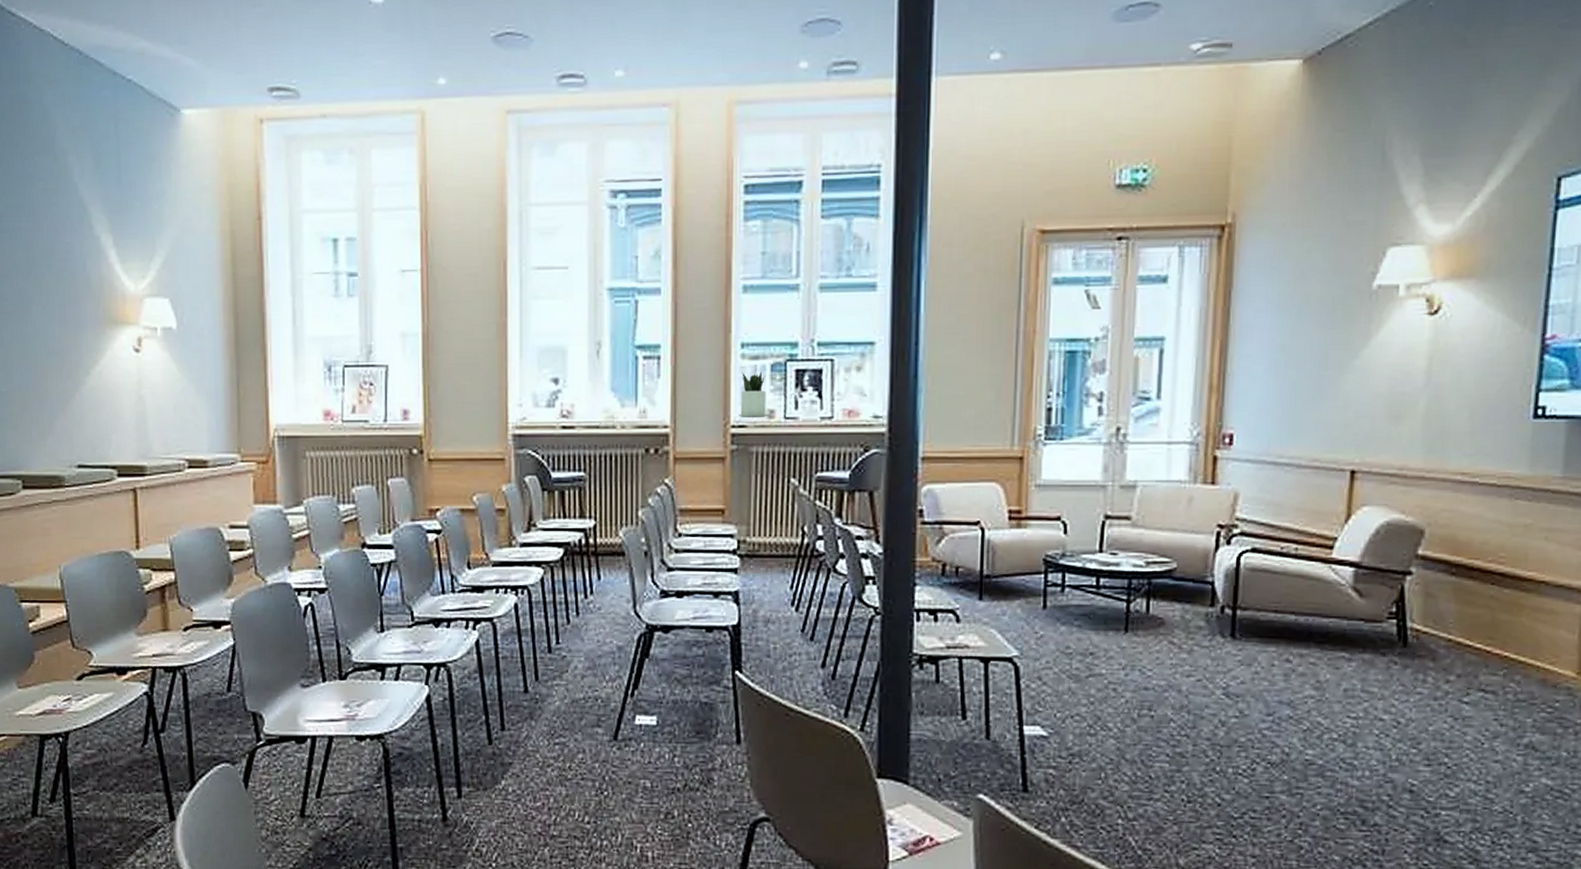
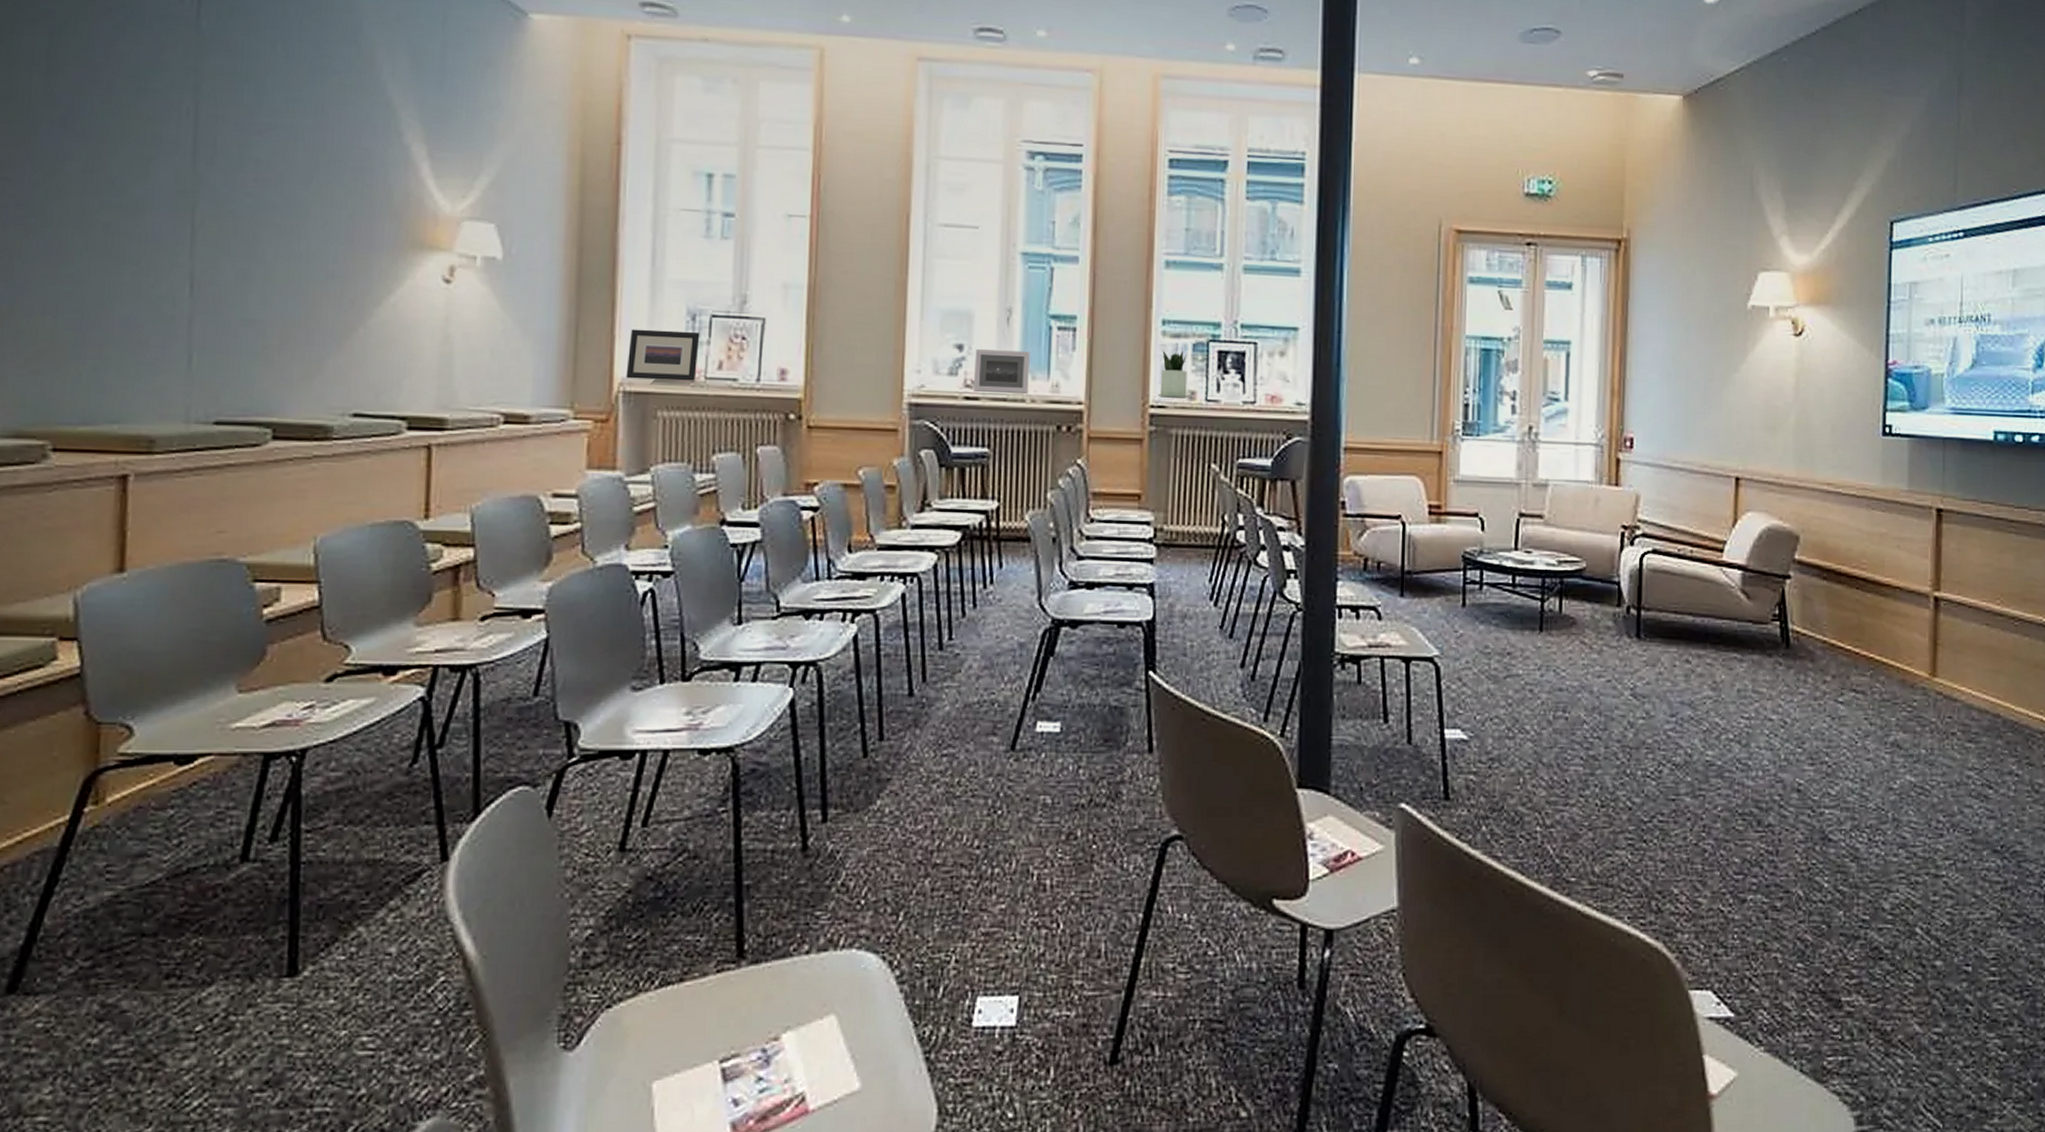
picture frame: none [279,381,336,425] -> present [625,329,700,381]
picture frame: none [570,381,619,422] -> present [974,349,1030,395]

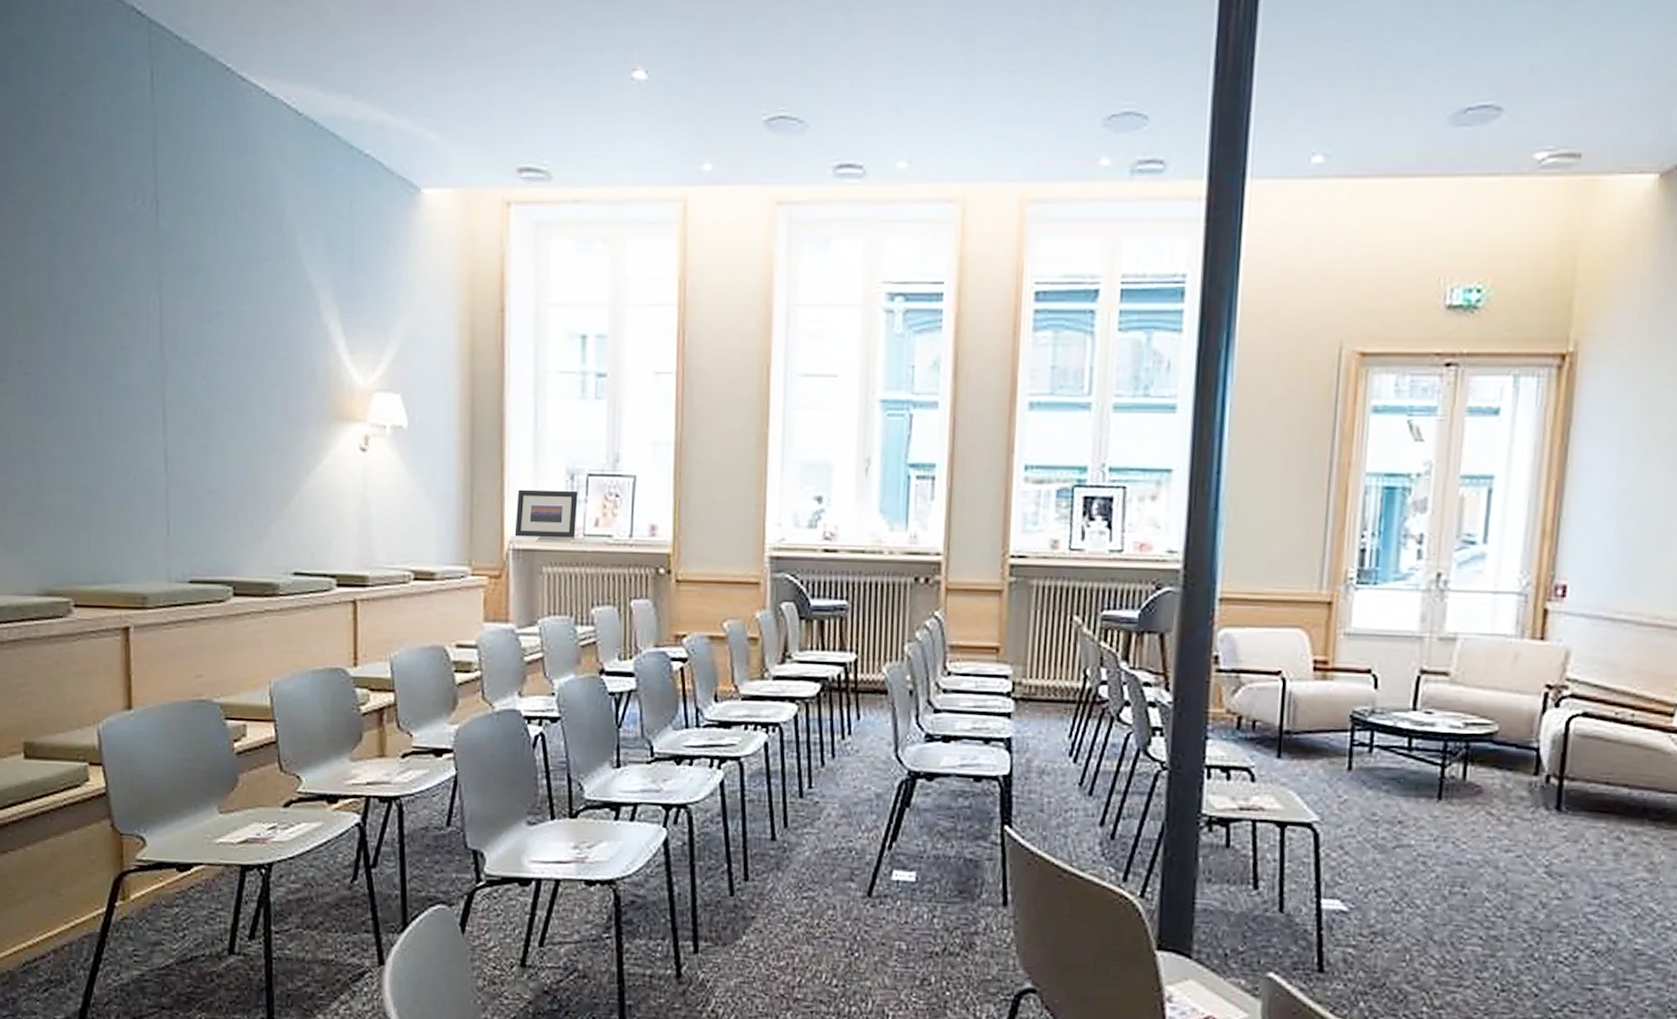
picture frame: present [974,349,1030,395] -> none [833,501,888,546]
planter: present [1158,350,1189,398] -> none [1019,497,1052,548]

